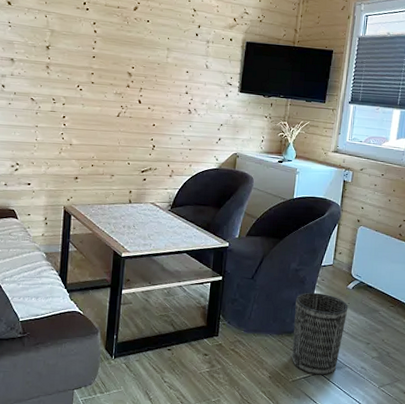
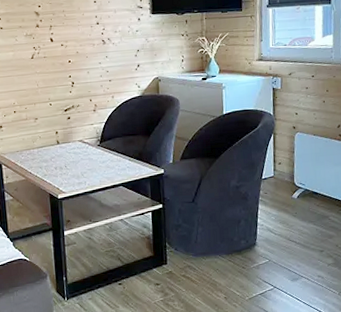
wastebasket: present [292,292,348,375] -> none [241,206,296,290]

